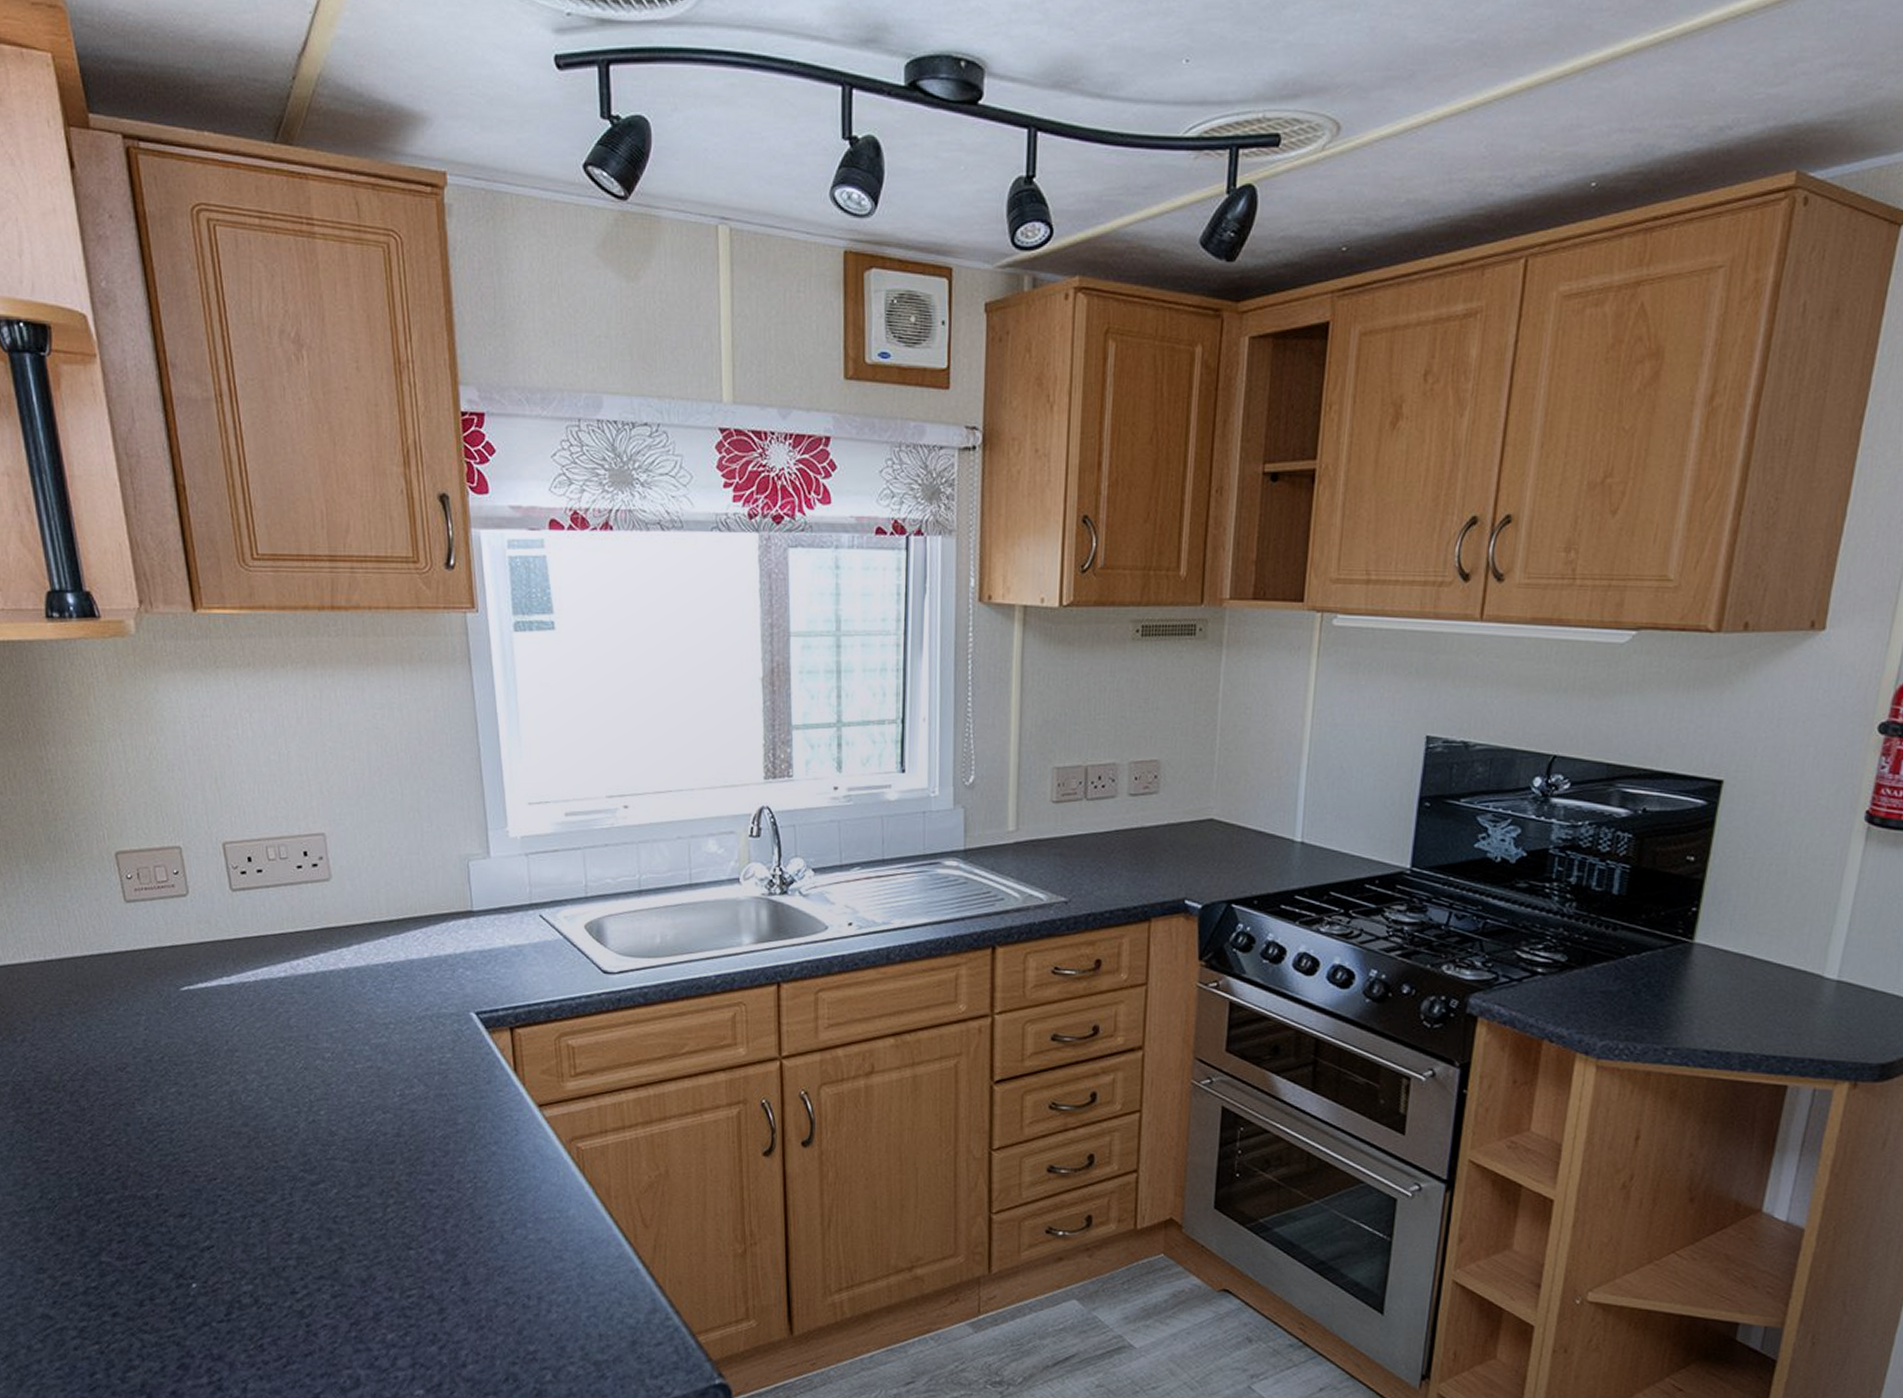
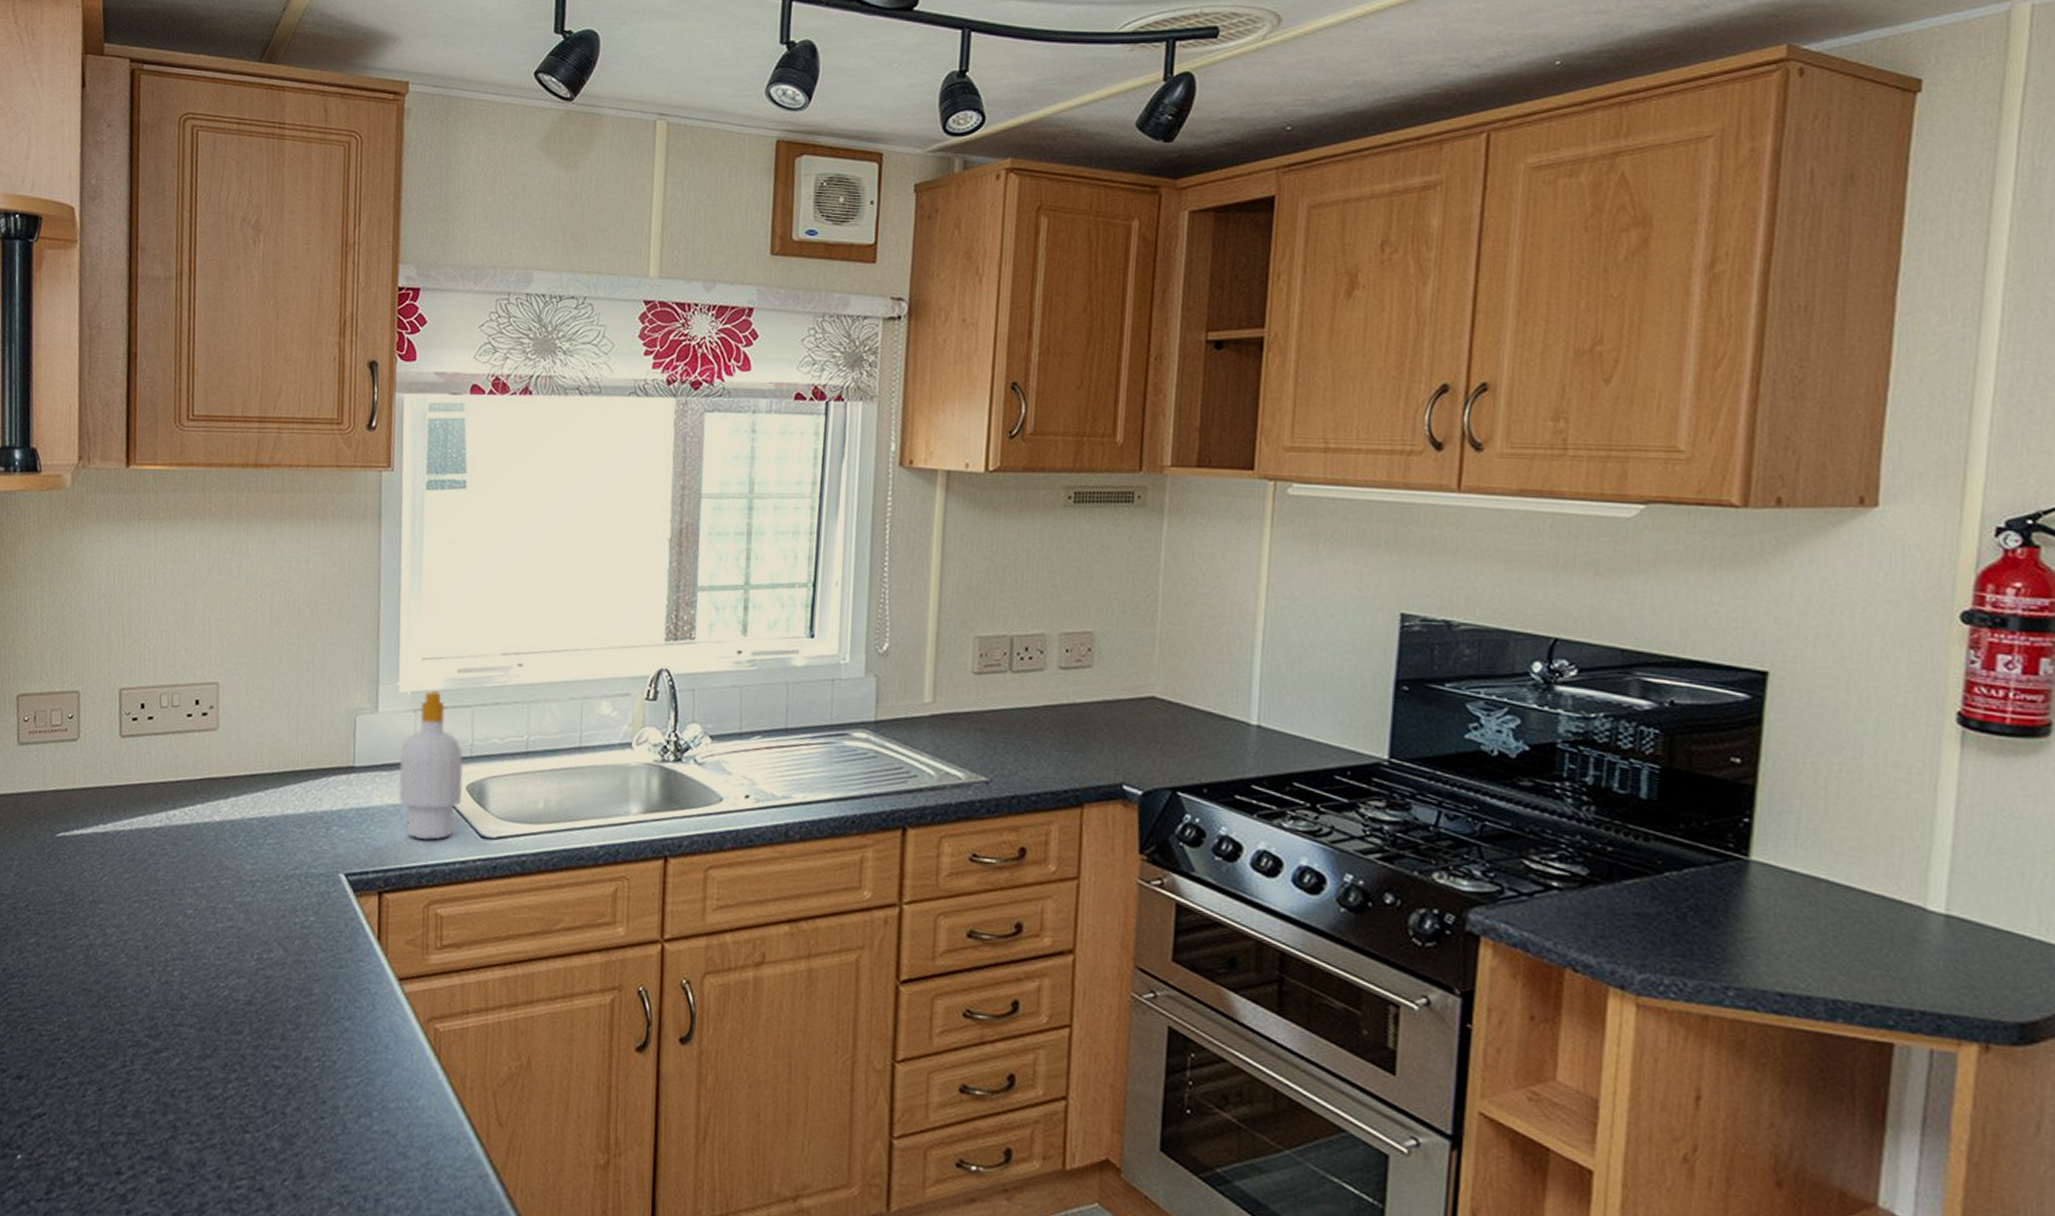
soap bottle: none [516,834,582,978] -> present [398,690,464,841]

